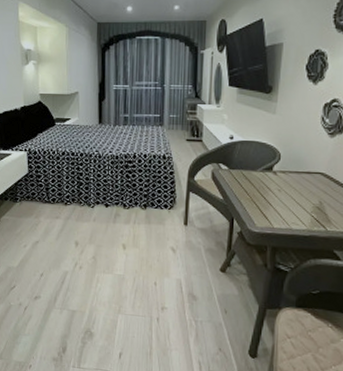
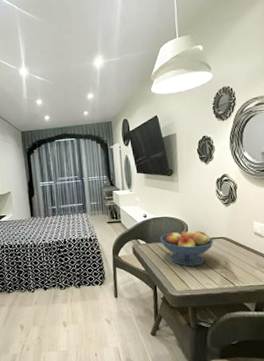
fruit bowl: none [246,160,309,202] -> present [160,230,213,266]

